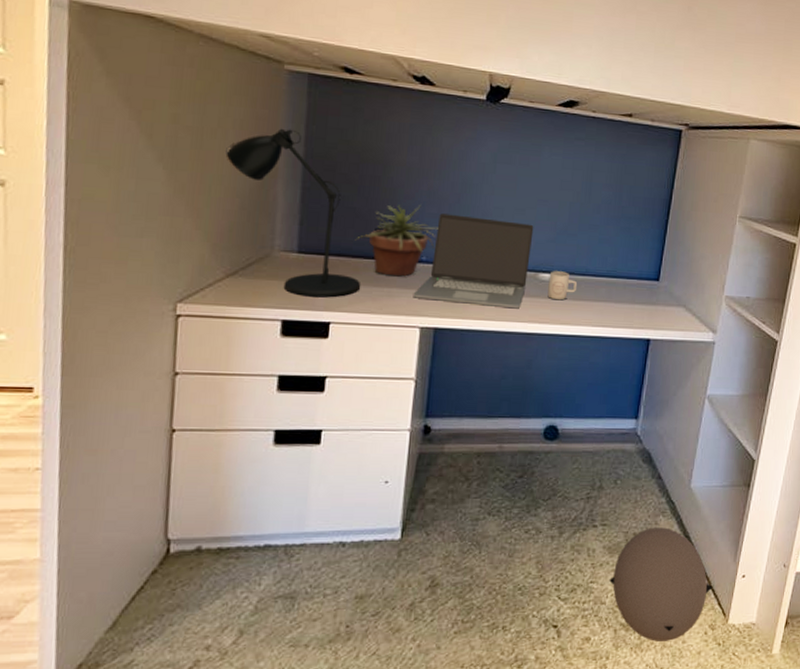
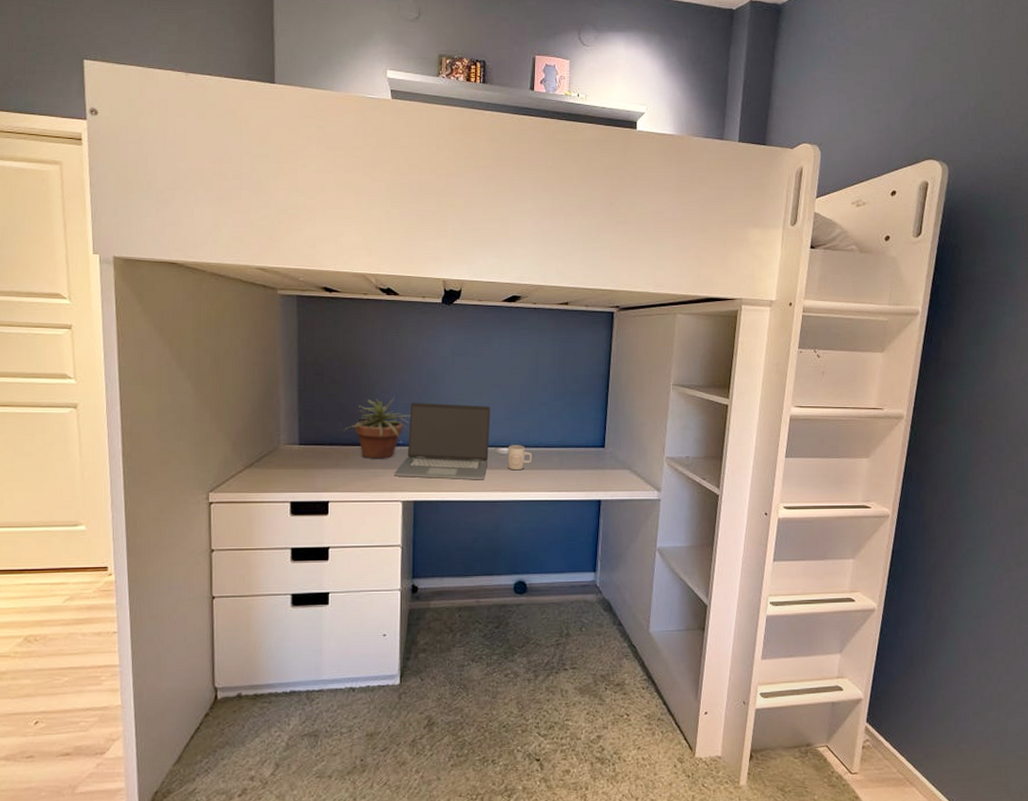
desk lamp: present [226,128,360,298] -> none [237,343,350,481]
ball: present [609,527,713,642] -> none [582,669,678,774]

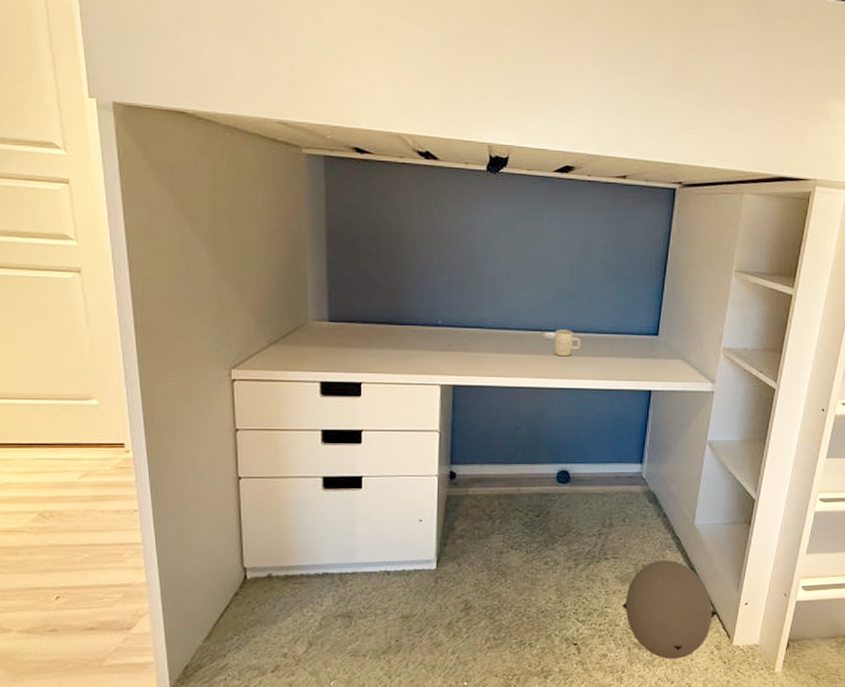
potted plant: present [343,397,411,459] -> none [377,273,450,340]
laptop: present [394,403,491,480] -> none [432,280,538,366]
ball: none [582,669,678,774] -> present [622,560,718,659]

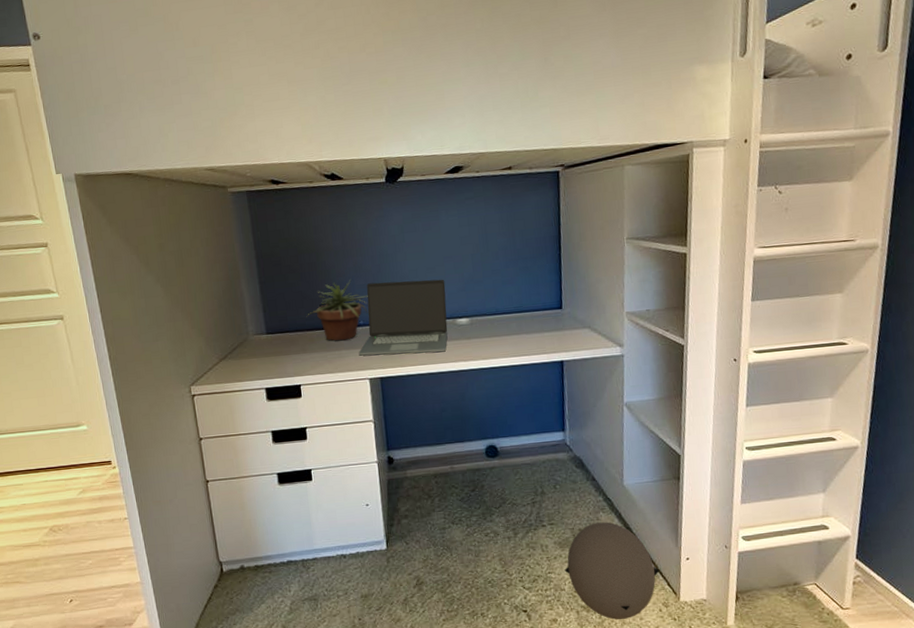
potted plant: none [377,273,450,340] -> present [306,279,368,341]
laptop: none [432,280,538,366] -> present [358,279,448,356]
mug: present [554,329,581,357] -> none [465,314,491,340]

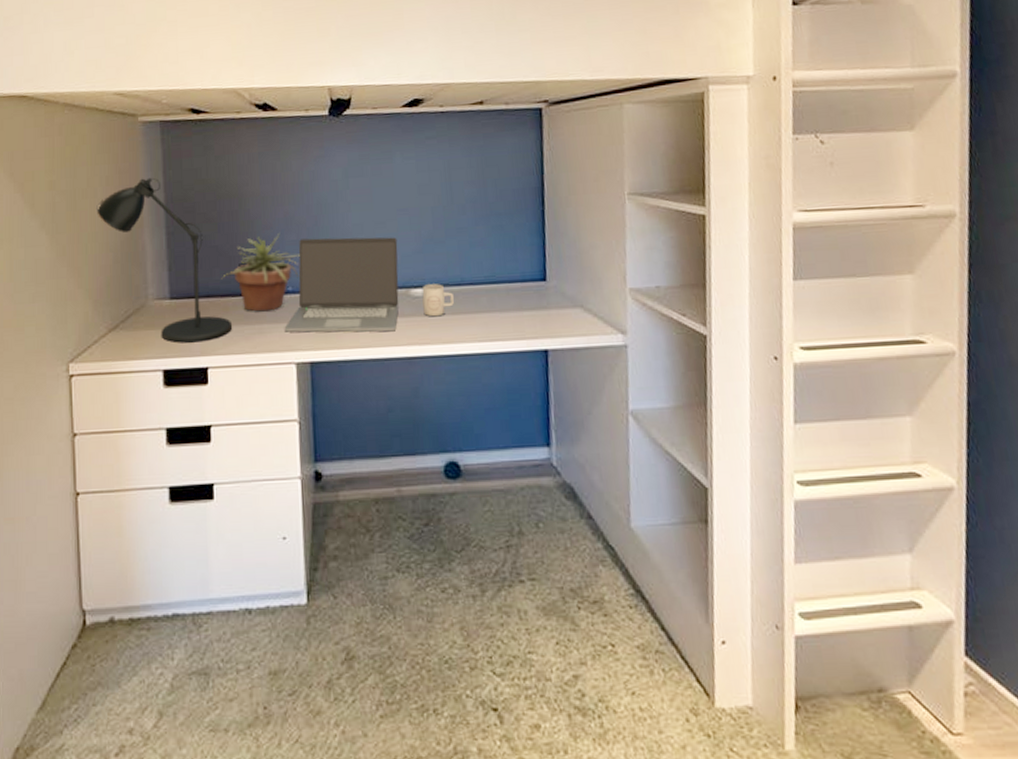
desk lamp: none [200,238,317,368] -> present [96,177,232,343]
mug: none [465,314,491,340] -> present [422,284,455,317]
ball: present [564,522,660,620] -> none [550,580,685,731]

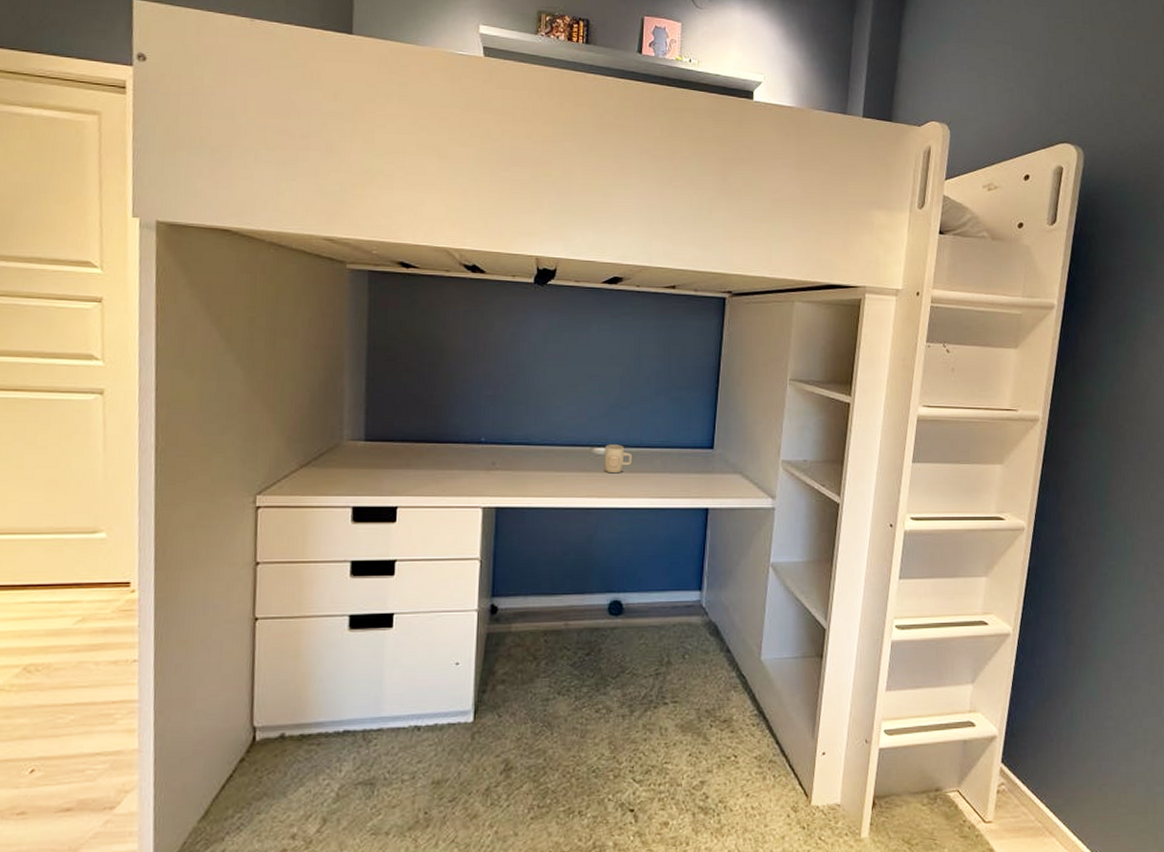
desk lamp: present [96,177,232,343] -> none [296,324,424,483]
potted plant: present [221,233,300,312] -> none [417,388,495,459]
laptop: present [284,237,399,333] -> none [474,395,587,484]

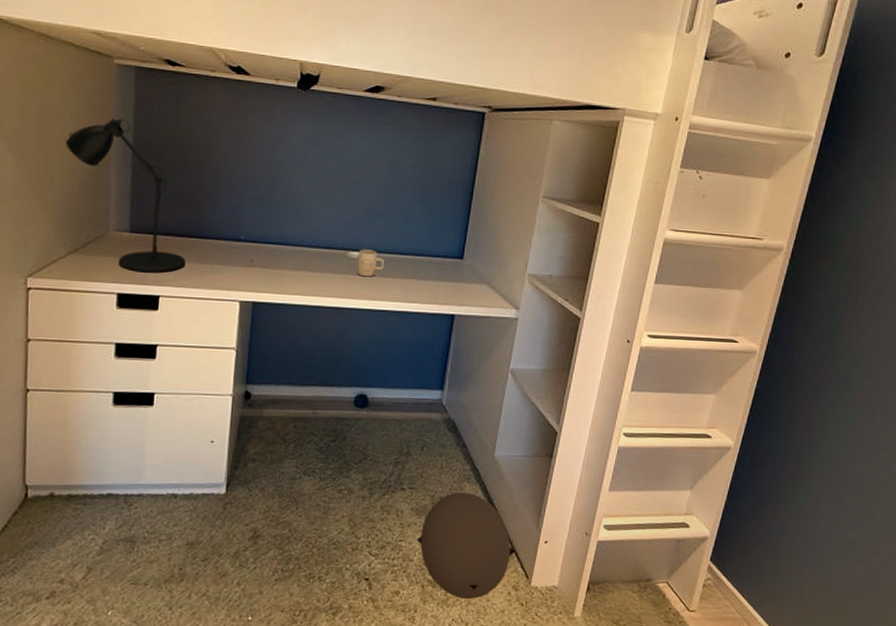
desk lamp: none [296,324,424,483] -> present [65,118,185,273]
ball: none [684,703,792,826] -> present [417,492,516,599]

